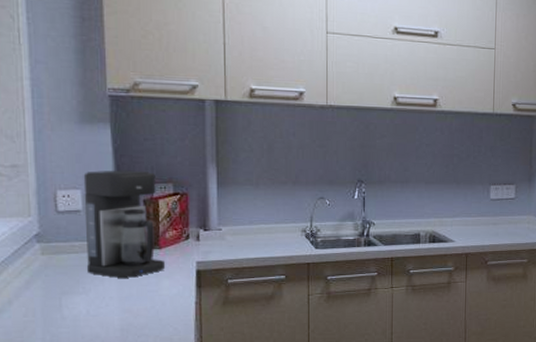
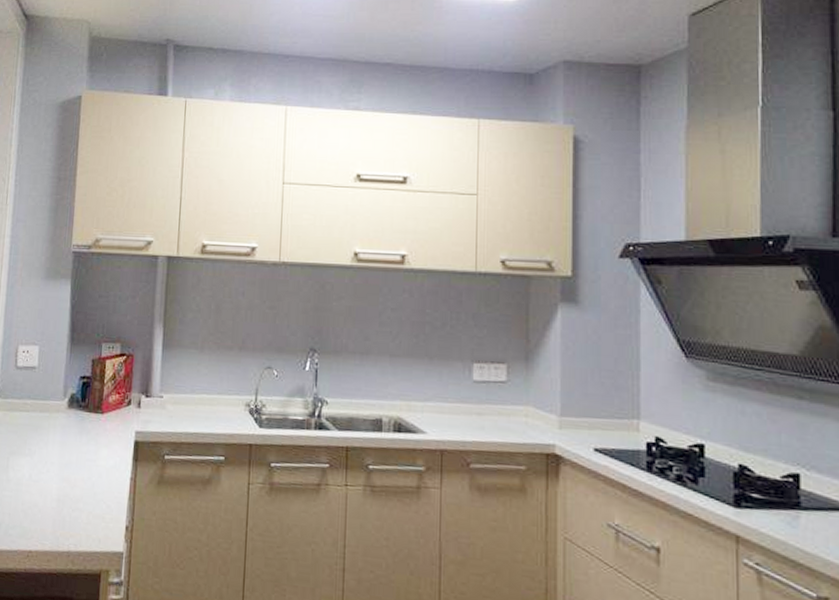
coffee maker: present [83,170,166,278] -> none [34,327,106,443]

